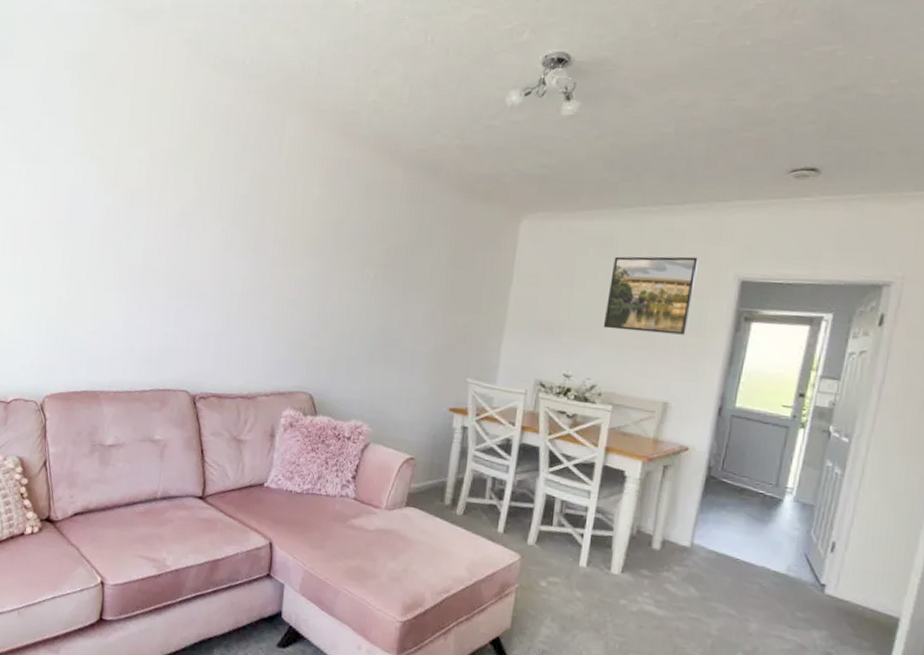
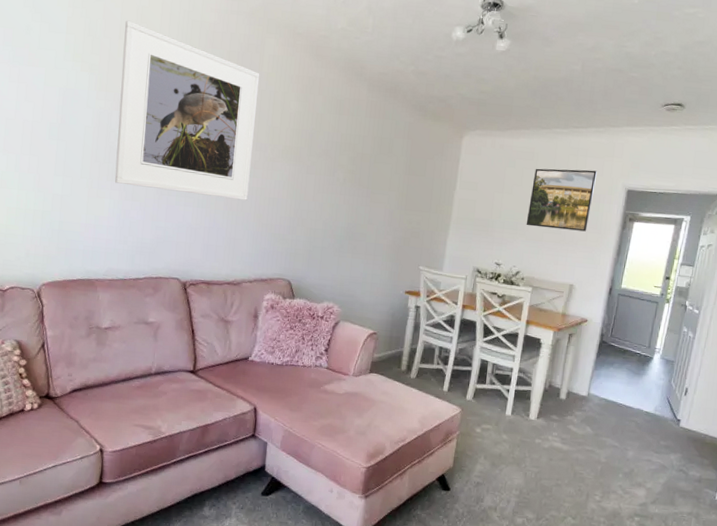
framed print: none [121,108,280,302] -> present [114,20,260,200]

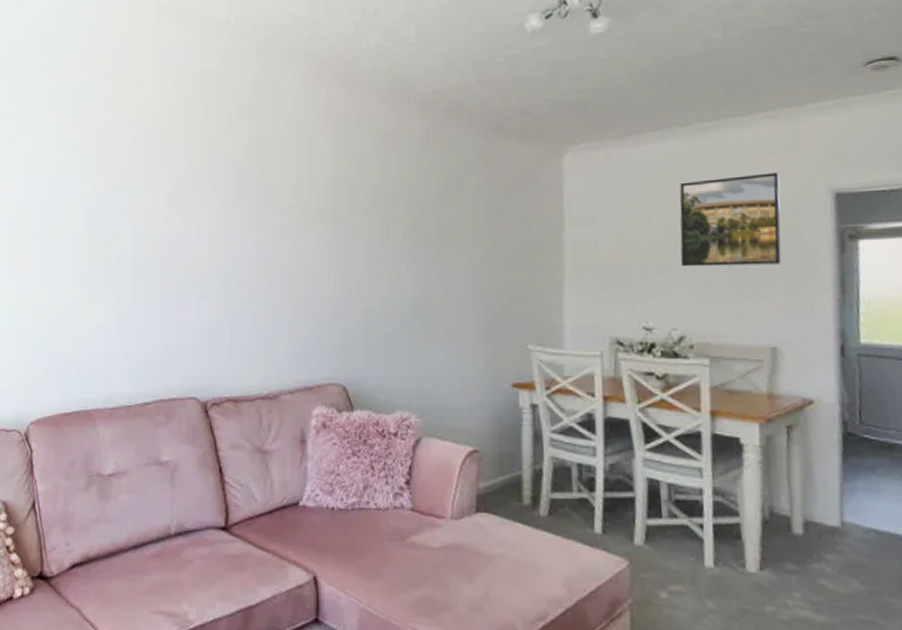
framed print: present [114,20,260,200] -> none [110,83,278,283]

